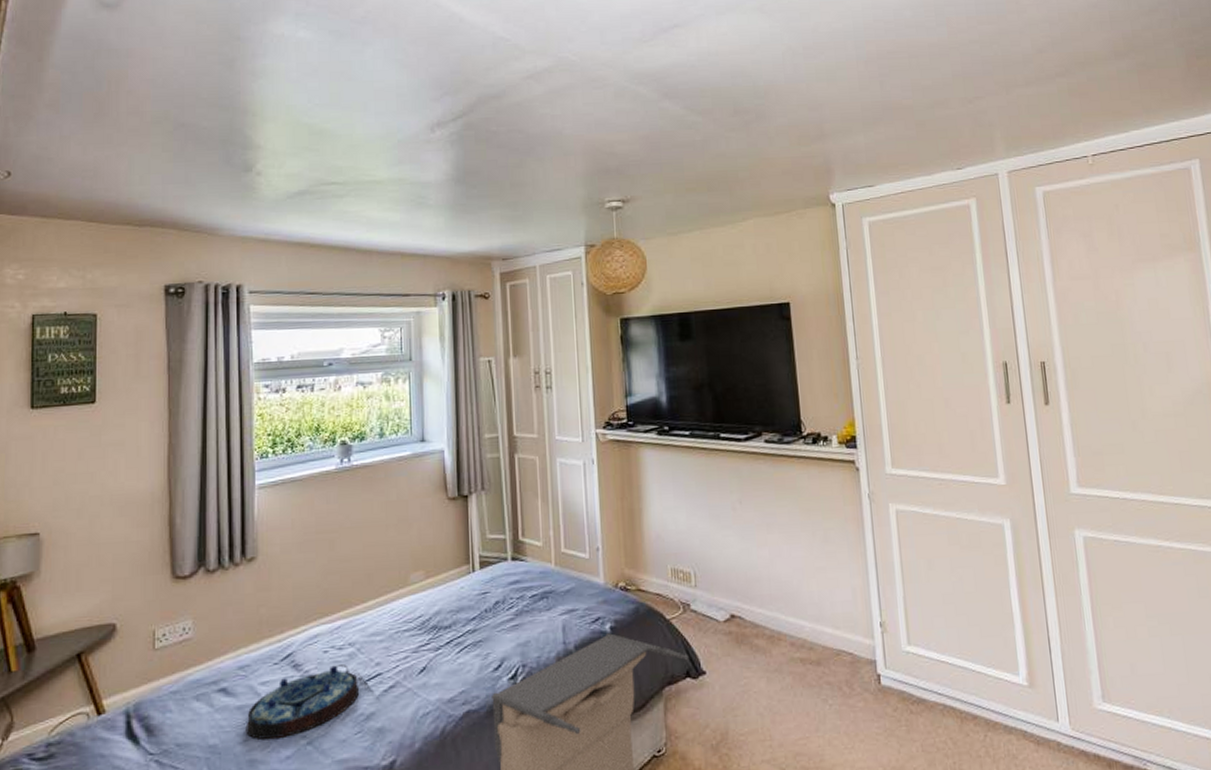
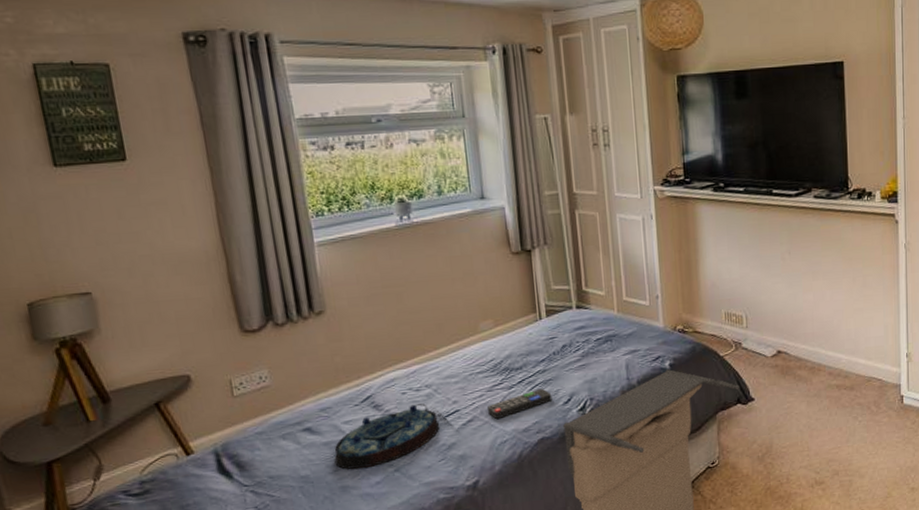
remote control: none [412,651,482,687] -> present [488,388,553,420]

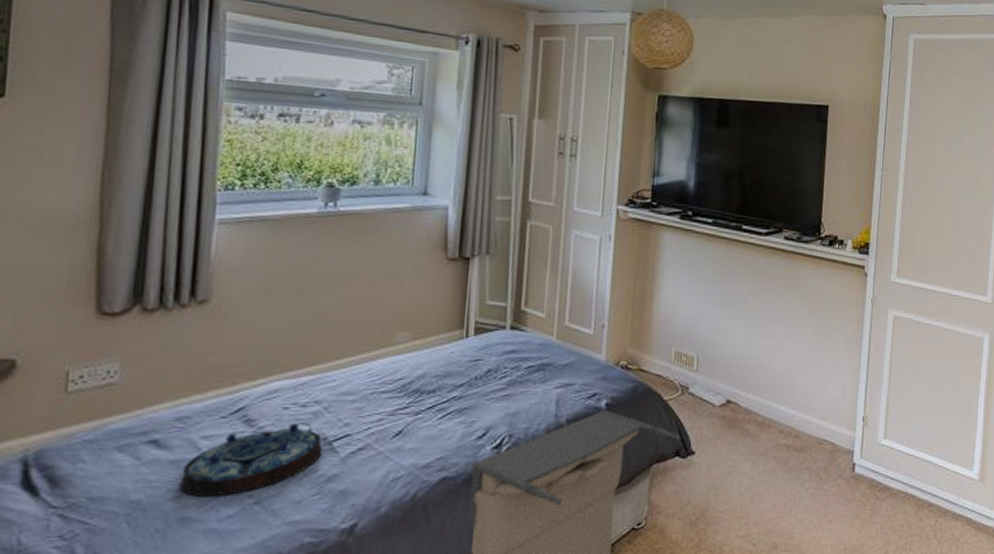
remote control: present [488,388,553,420] -> none [385,417,465,451]

